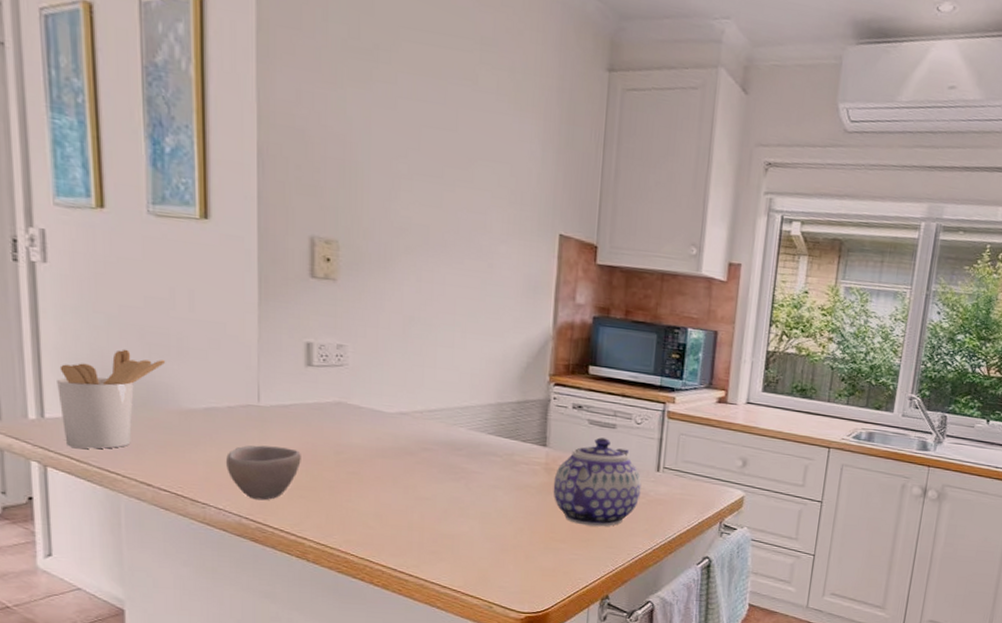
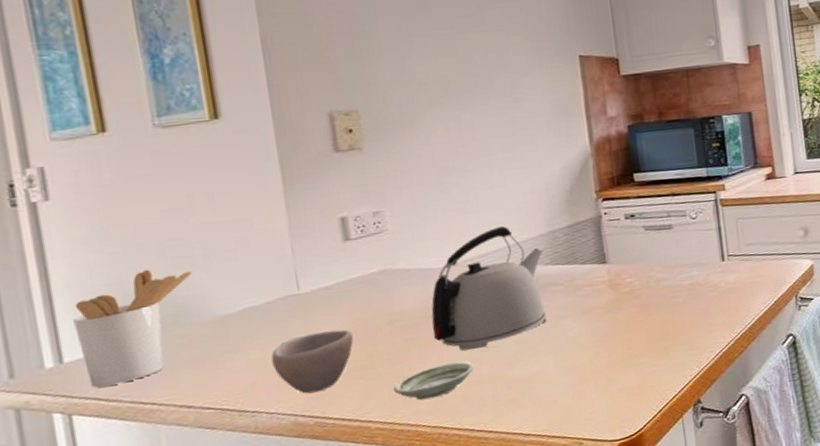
saucer: none [330,503,405,533] -> present [393,361,473,400]
kettle: none [375,386,490,498] -> present [431,226,547,351]
teapot: present [553,437,642,527] -> none [620,240,711,334]

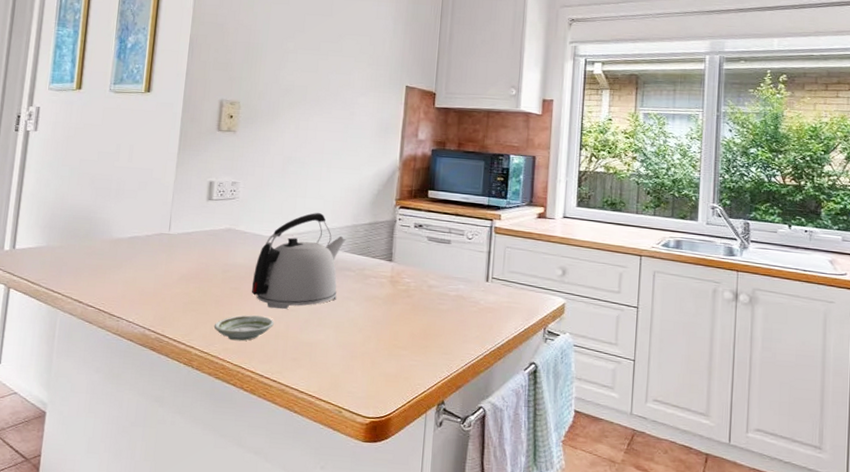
utensil holder: present [73,269,193,388] -> none [26,192,107,273]
cup: present [271,330,354,394] -> none [139,266,197,314]

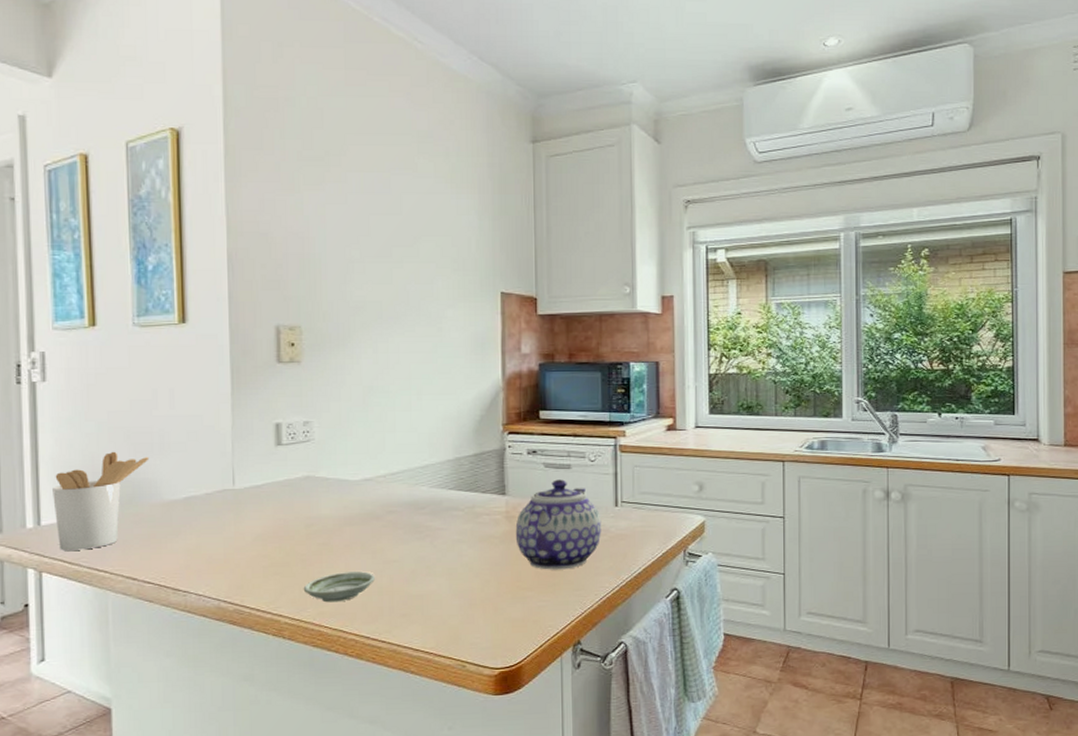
utensil holder: none [26,192,107,273] -> present [52,451,150,551]
kettle: present [252,213,346,310] -> none [344,448,449,562]
teapot: none [396,252,473,334] -> present [515,479,602,570]

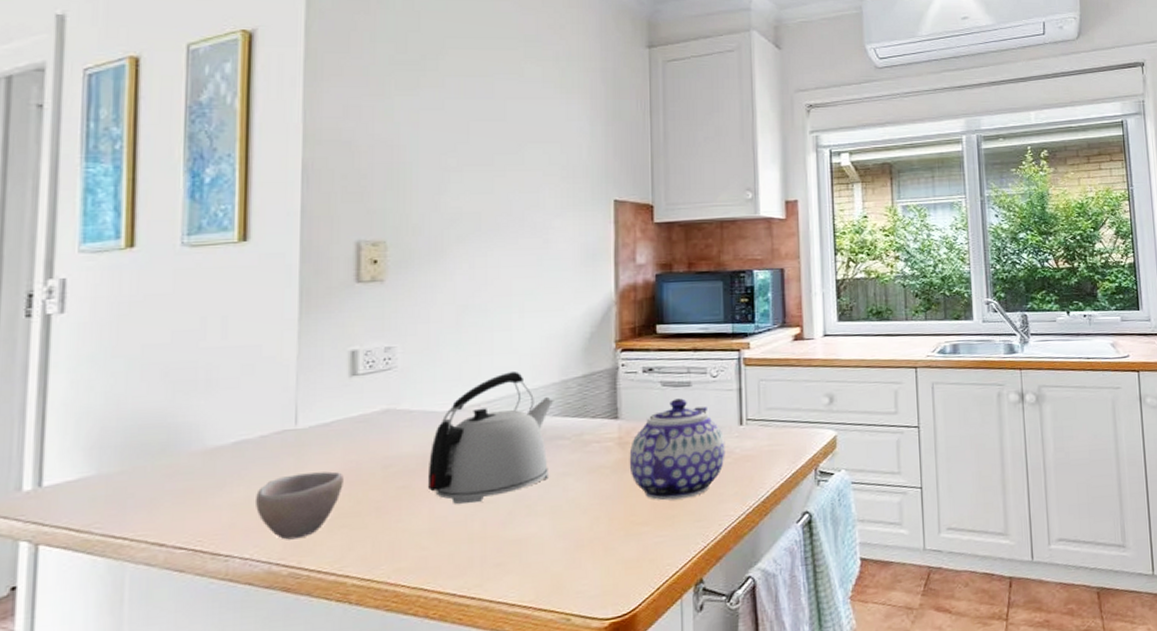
utensil holder: present [52,451,150,551] -> none [61,391,192,516]
cup: none [205,527,274,582] -> present [256,471,343,540]
saucer: present [303,571,375,603] -> none [376,516,464,557]
kettle: none [344,448,449,562] -> present [429,372,554,505]

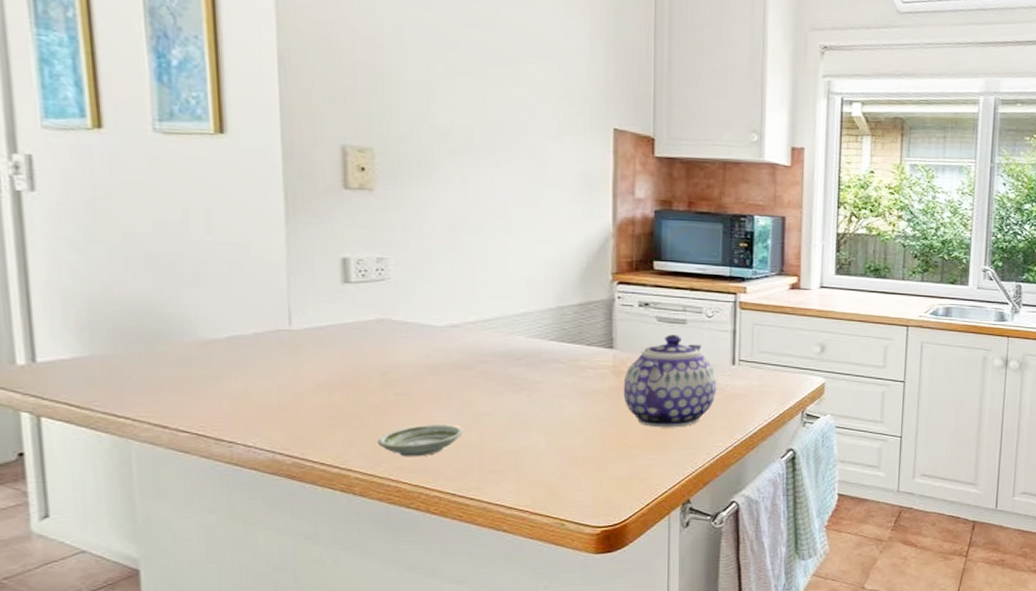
cup: present [256,471,343,540] -> none [255,373,342,433]
saucer: none [376,516,464,557] -> present [377,425,462,457]
kettle: present [429,372,554,505] -> none [426,294,550,415]

